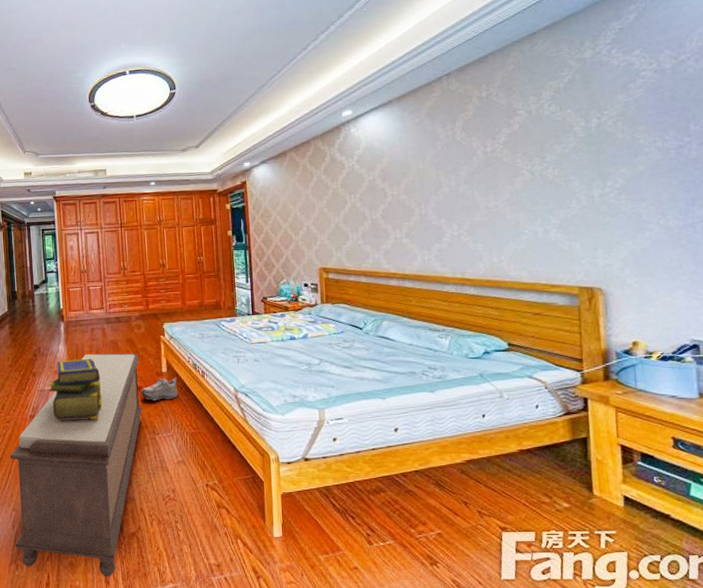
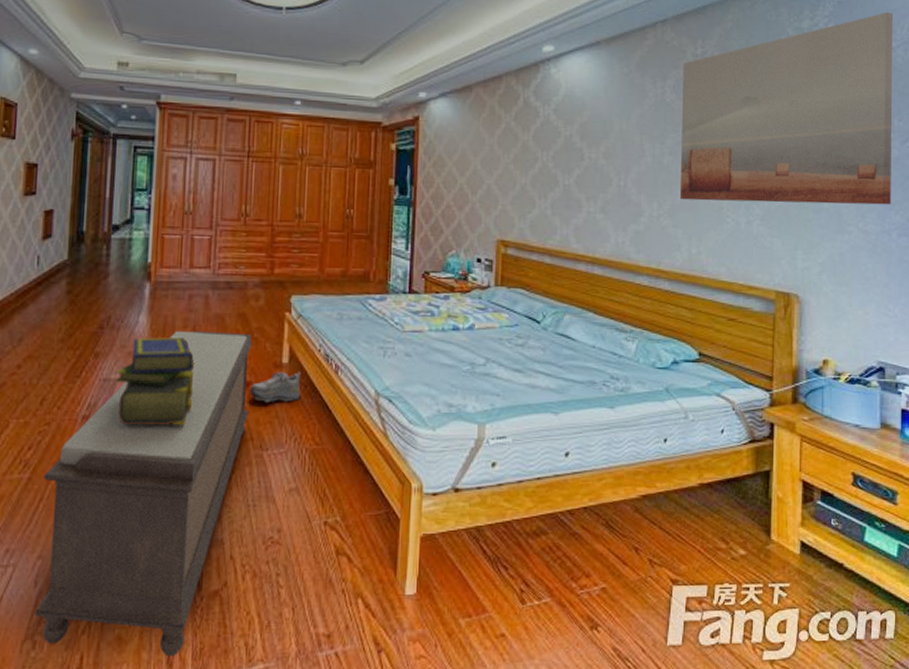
wall art: none [470,29,693,220] -> present [679,12,894,205]

